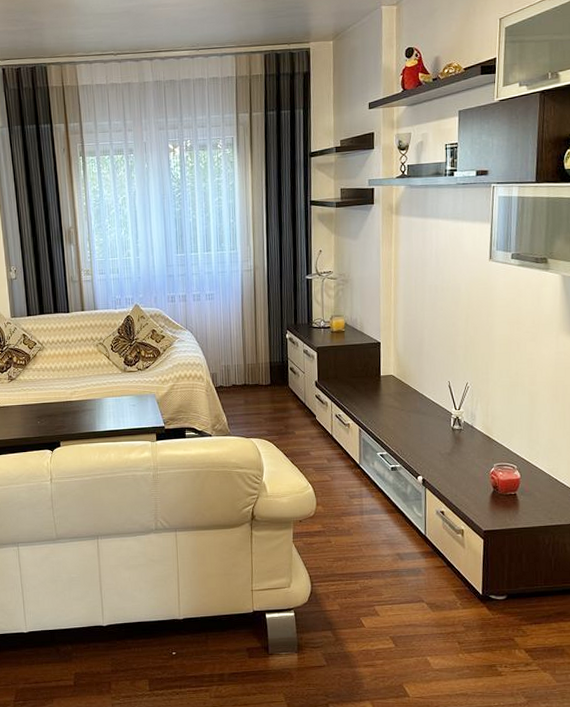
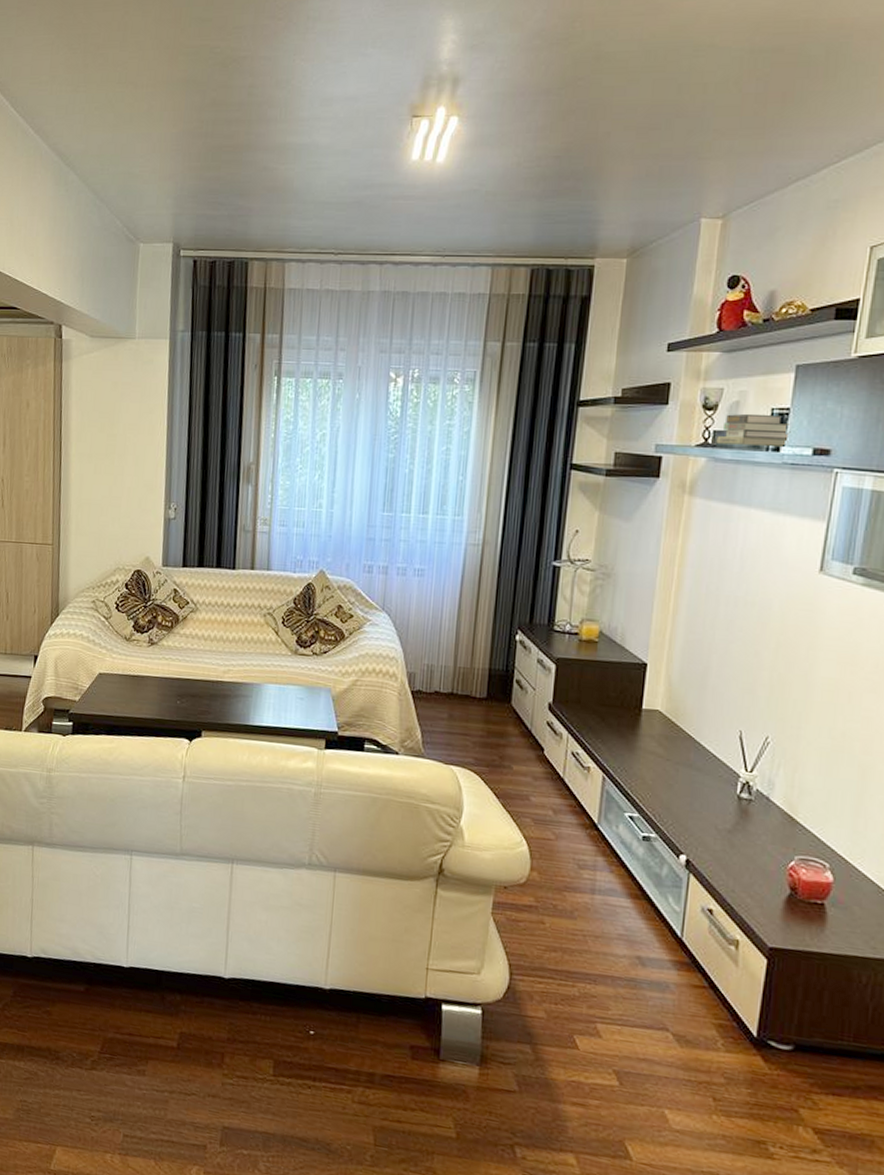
books: none [410,148,460,174] -> present [716,413,791,446]

